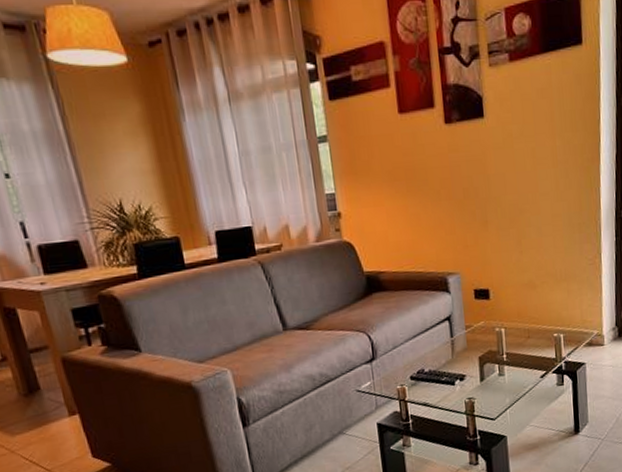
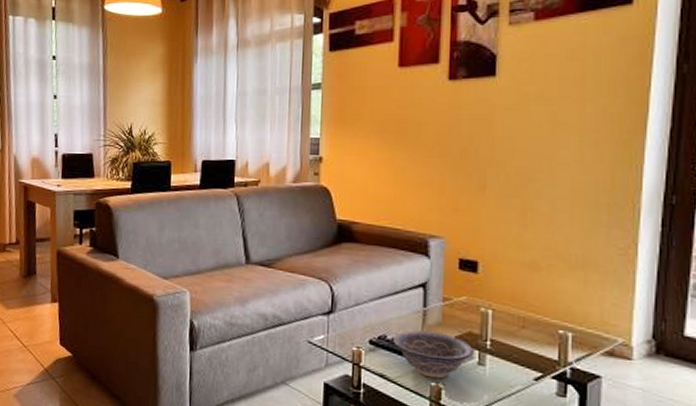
decorative bowl: none [430,356,494,396] -> present [393,330,473,379]

